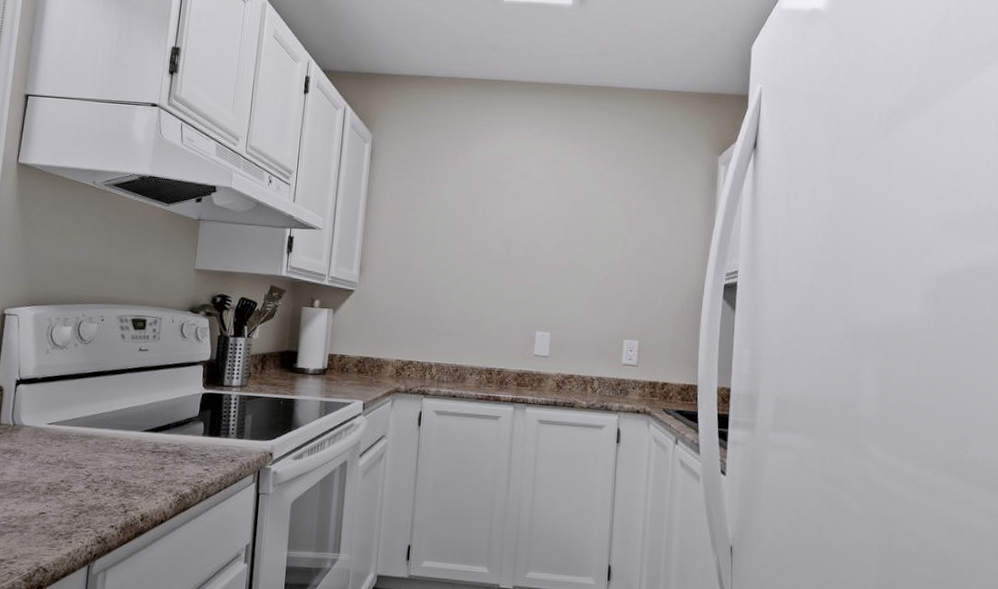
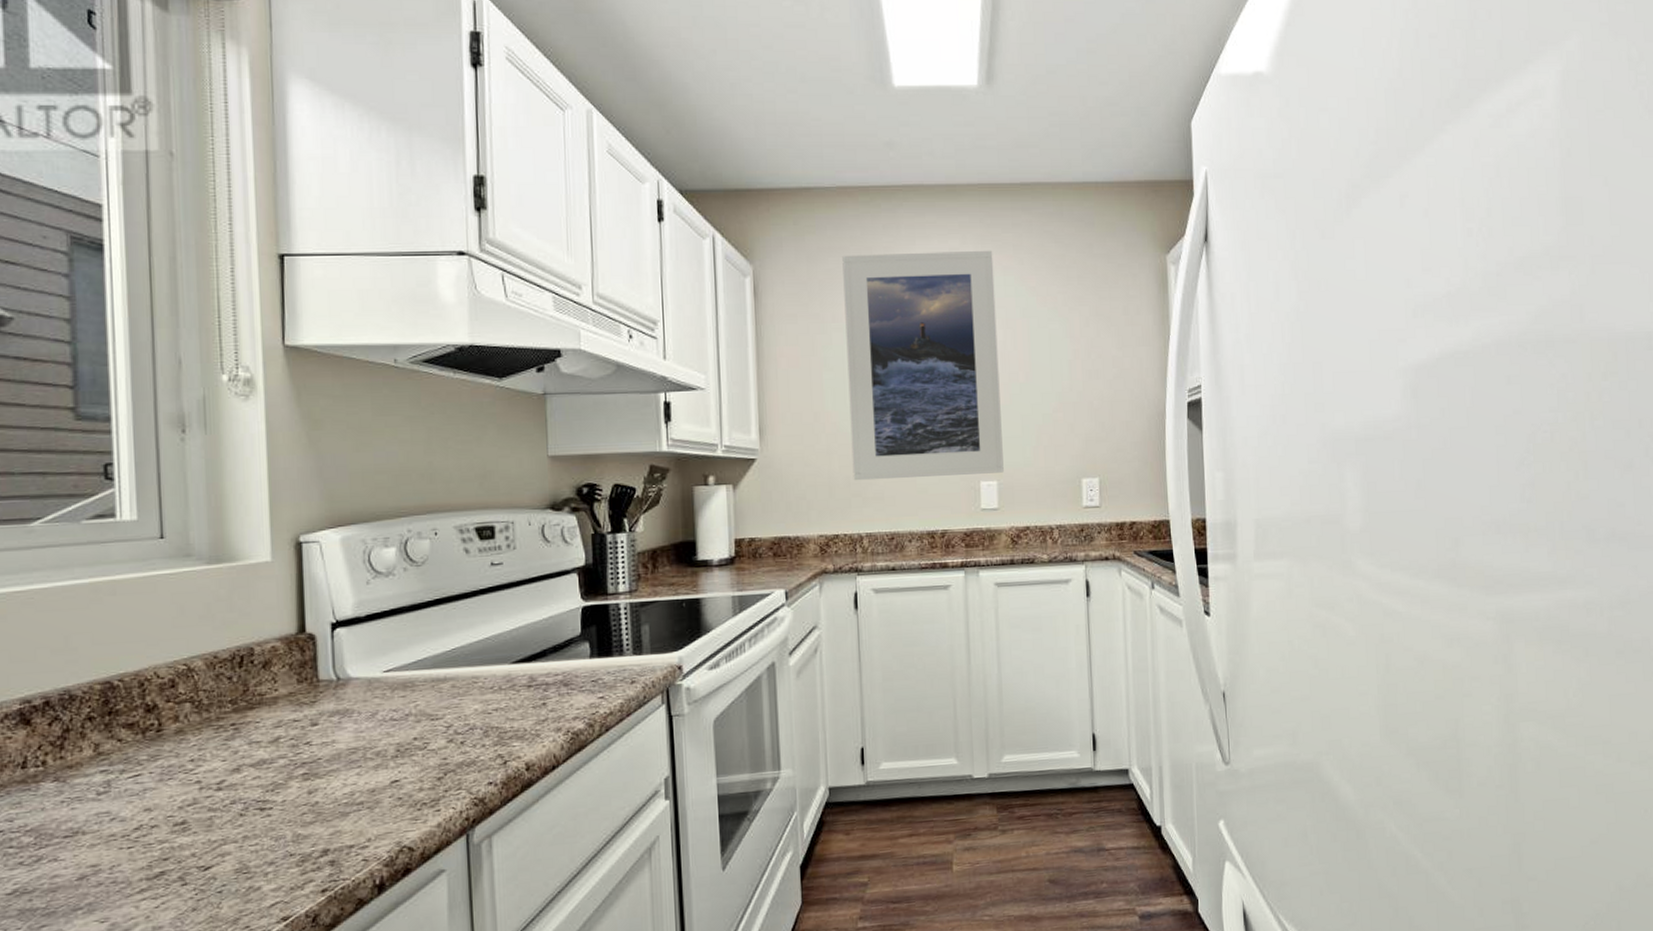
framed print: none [430,132,569,326] -> present [842,250,1004,481]

